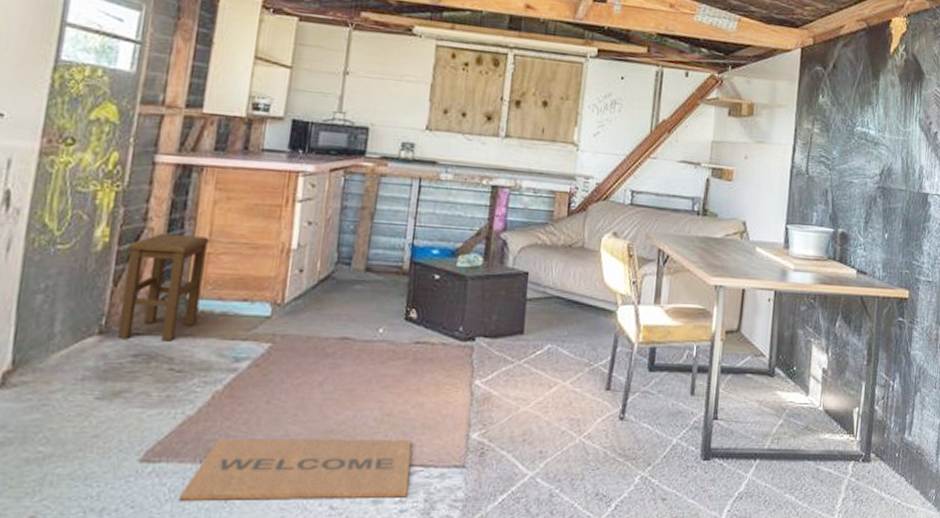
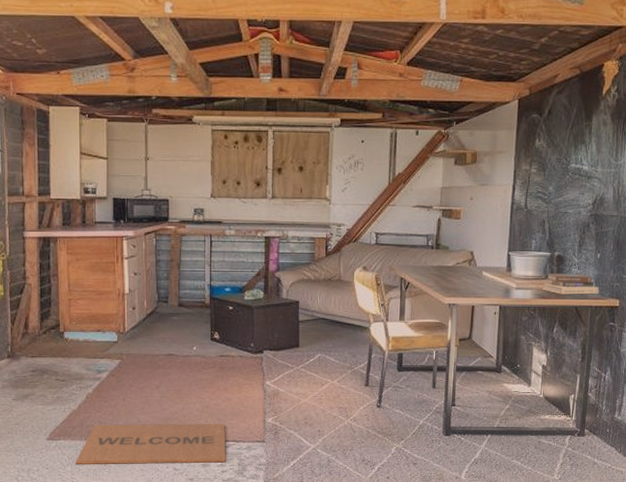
stool: present [116,234,210,342] -> none [17,288,69,361]
books: none [823,253,886,282] -> present [542,273,599,295]

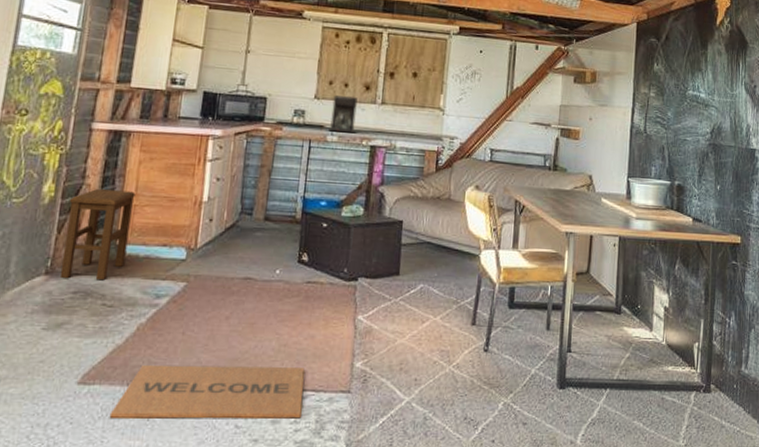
stool: none [17,288,69,361] -> present [59,189,136,281]
coffee maker: none [226,192,251,227] -> present [328,94,358,134]
books: present [542,273,599,295] -> none [663,203,720,229]

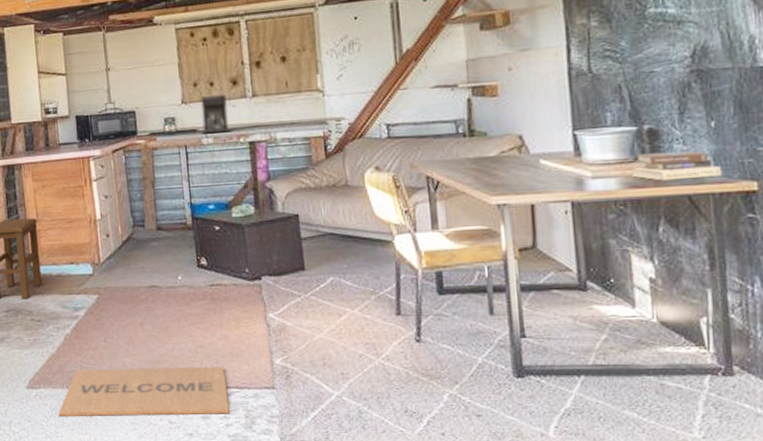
books: none [663,203,720,229] -> present [631,151,721,181]

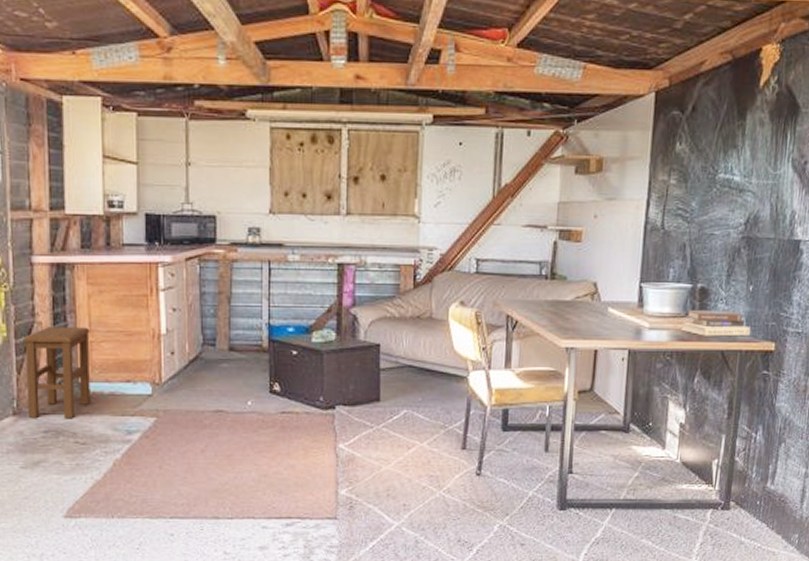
doormat: present [58,367,230,416] -> none [100,497,289,548]
coffee maker: present [200,94,231,134] -> none [289,207,319,251]

